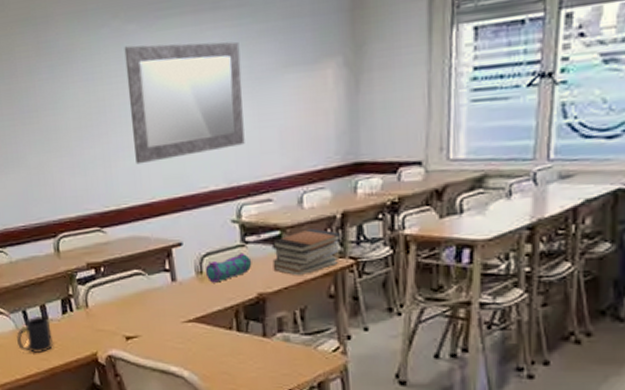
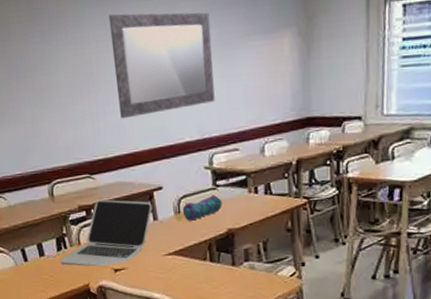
mug: present [17,315,53,354] -> none [16,252,50,287]
laptop: none [65,256,171,333] -> present [60,199,153,267]
book stack: present [271,228,342,276] -> none [238,173,297,214]

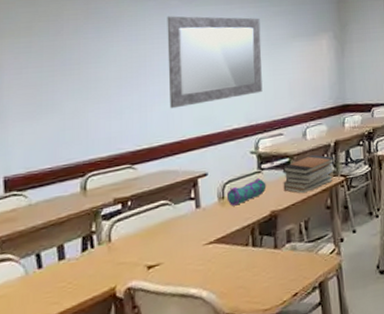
laptop: present [60,199,153,267] -> none [84,188,196,268]
book stack: none [238,173,297,214] -> present [282,154,335,194]

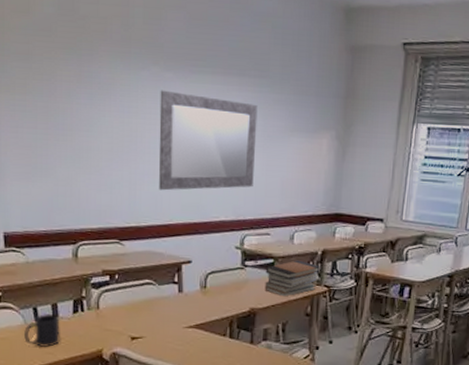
mug: none [25,255,67,298] -> present [24,313,60,348]
pencil case: present [226,178,267,206] -> none [208,274,248,297]

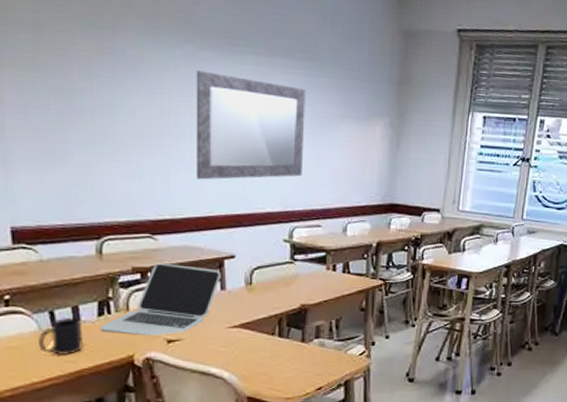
laptop: none [75,266,179,333] -> present [100,263,221,336]
book stack: present [265,260,320,297] -> none [316,253,375,292]

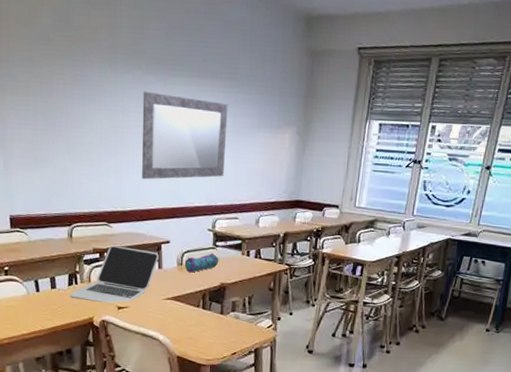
mug: present [39,317,83,356] -> none [27,285,57,315]
pencil case: none [254,268,298,293] -> present [184,253,219,273]

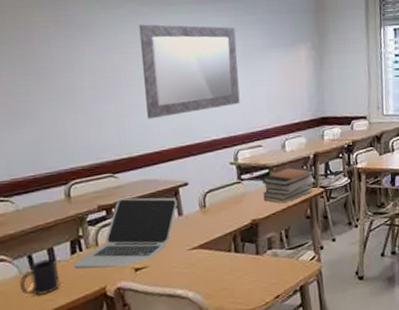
mug: none [27,285,57,315] -> present [20,257,60,296]
pencil case: present [184,253,219,273] -> none [208,188,247,214]
book stack: none [233,241,282,274] -> present [262,166,314,204]

